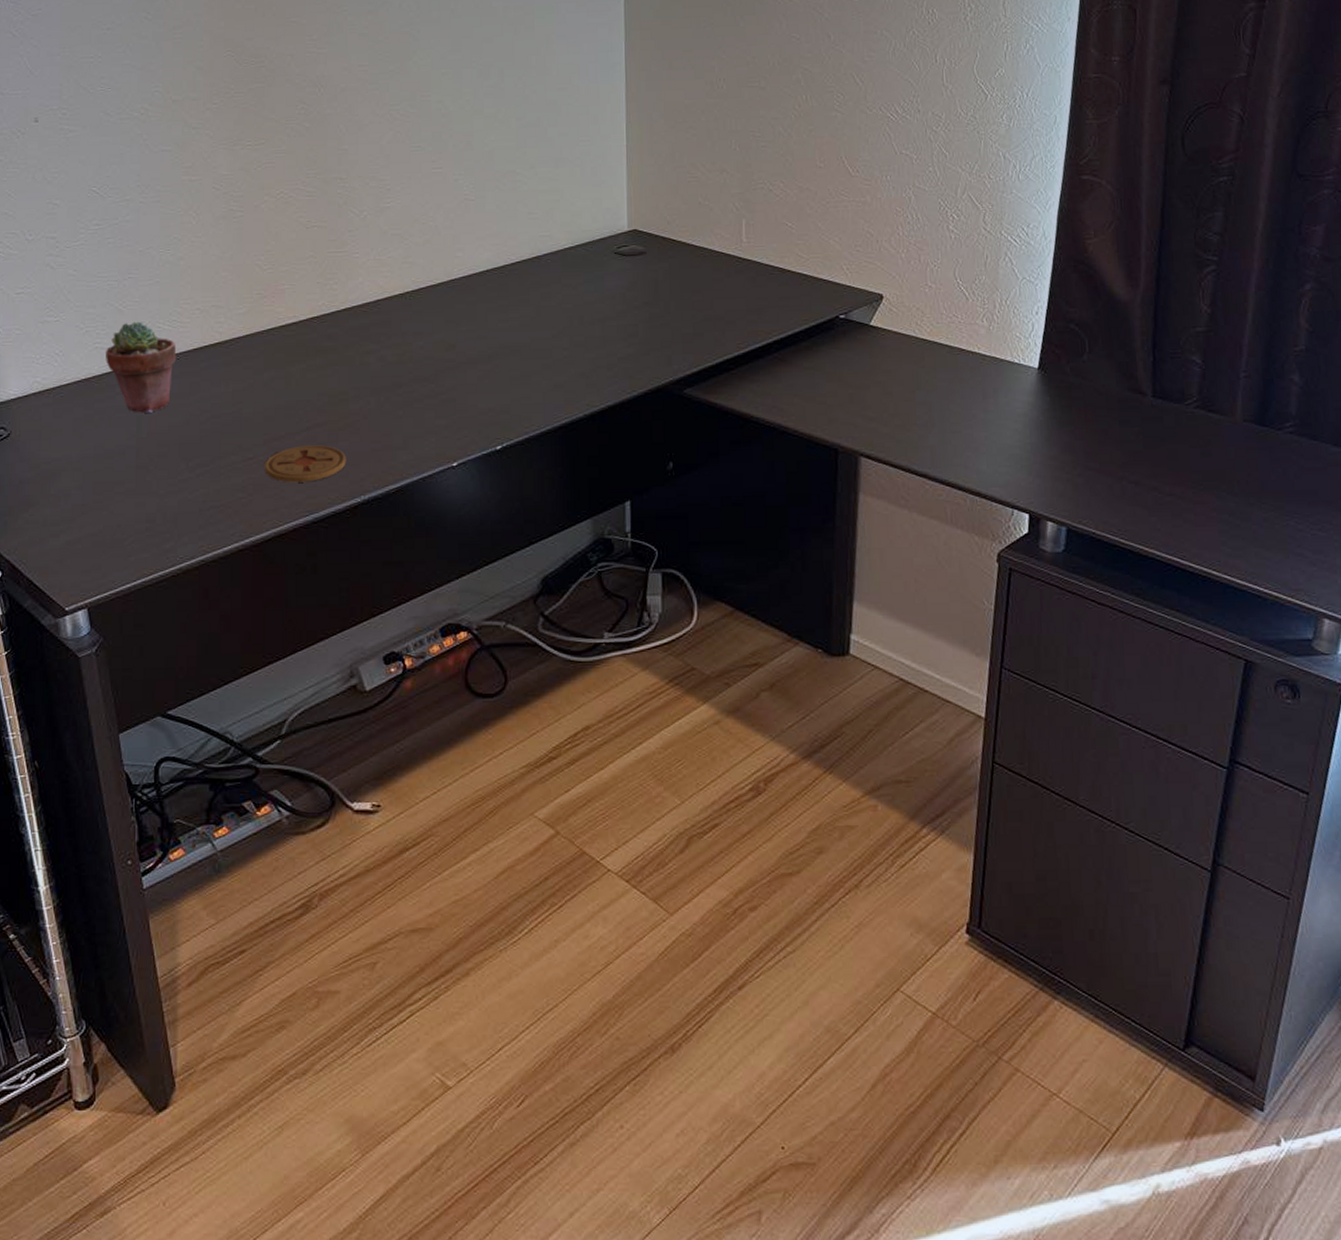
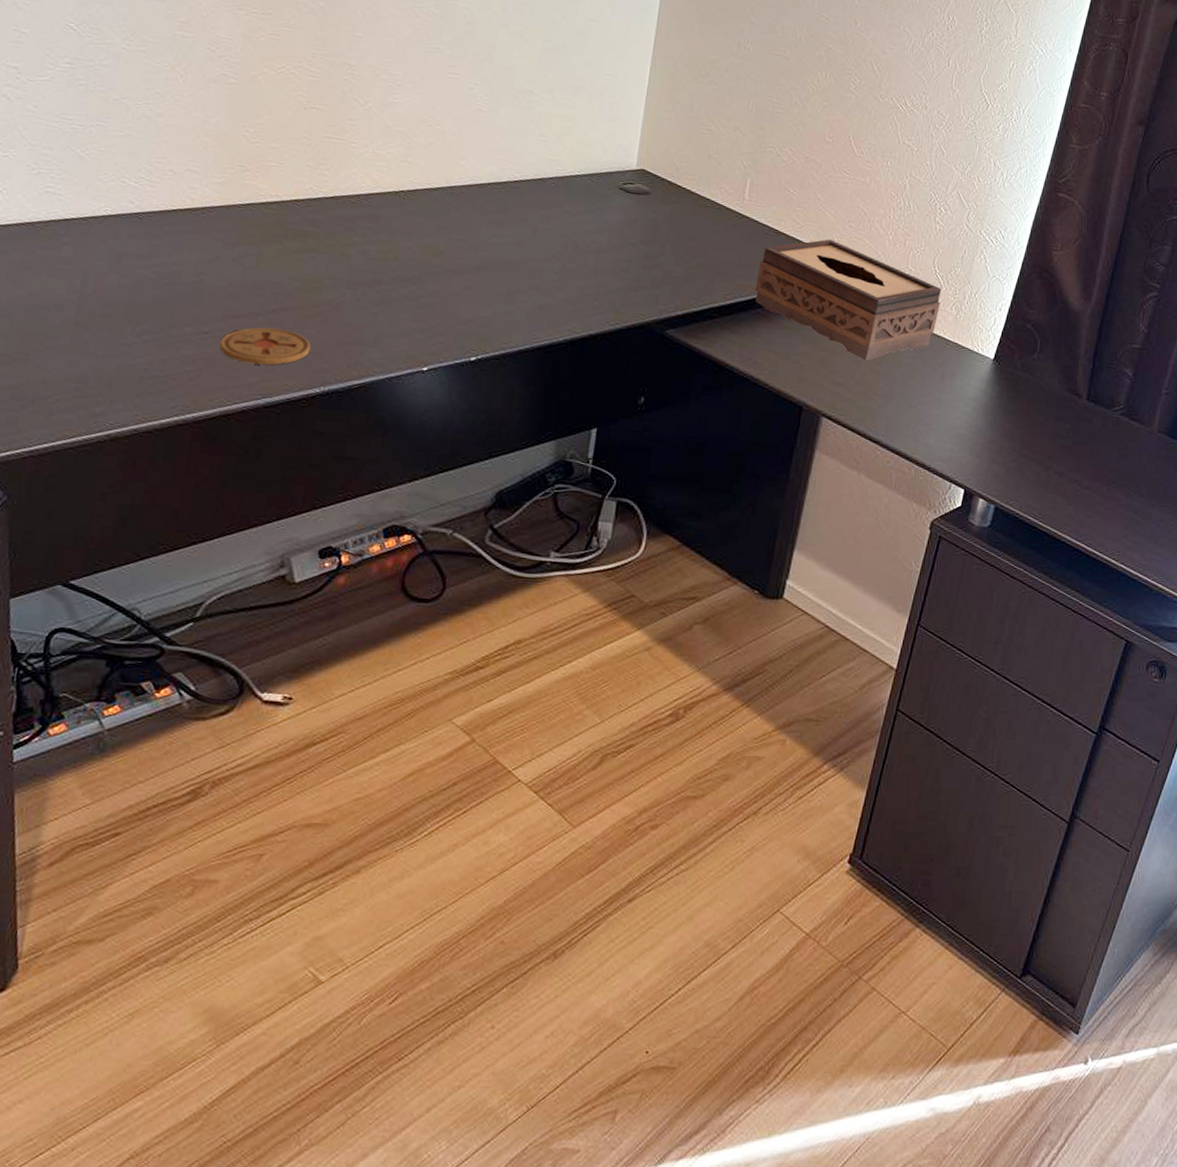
potted succulent: present [106,321,177,414] -> none [56,171,140,270]
tissue box: none [768,268,969,391] -> present [754,239,942,361]

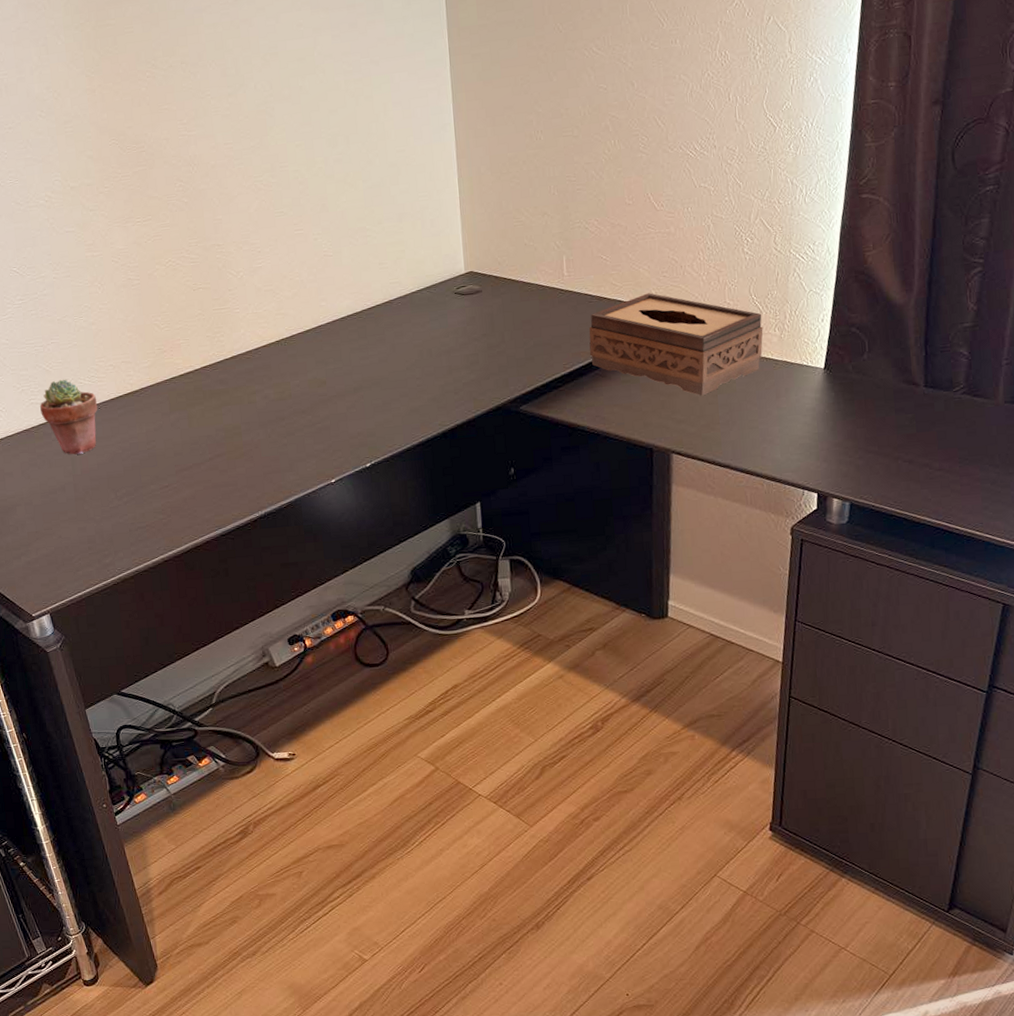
potted succulent: none [56,171,140,270] -> present [40,379,98,455]
coaster: present [219,327,311,365] -> none [178,472,244,504]

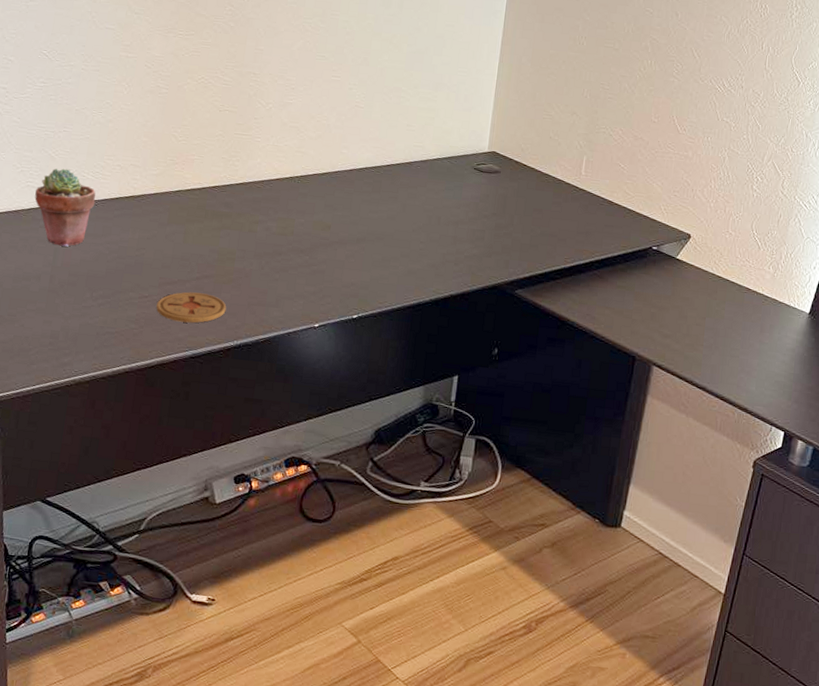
coaster: none [178,472,244,504] -> present [156,292,227,323]
tissue box: present [589,293,763,396] -> none [591,207,760,316]

